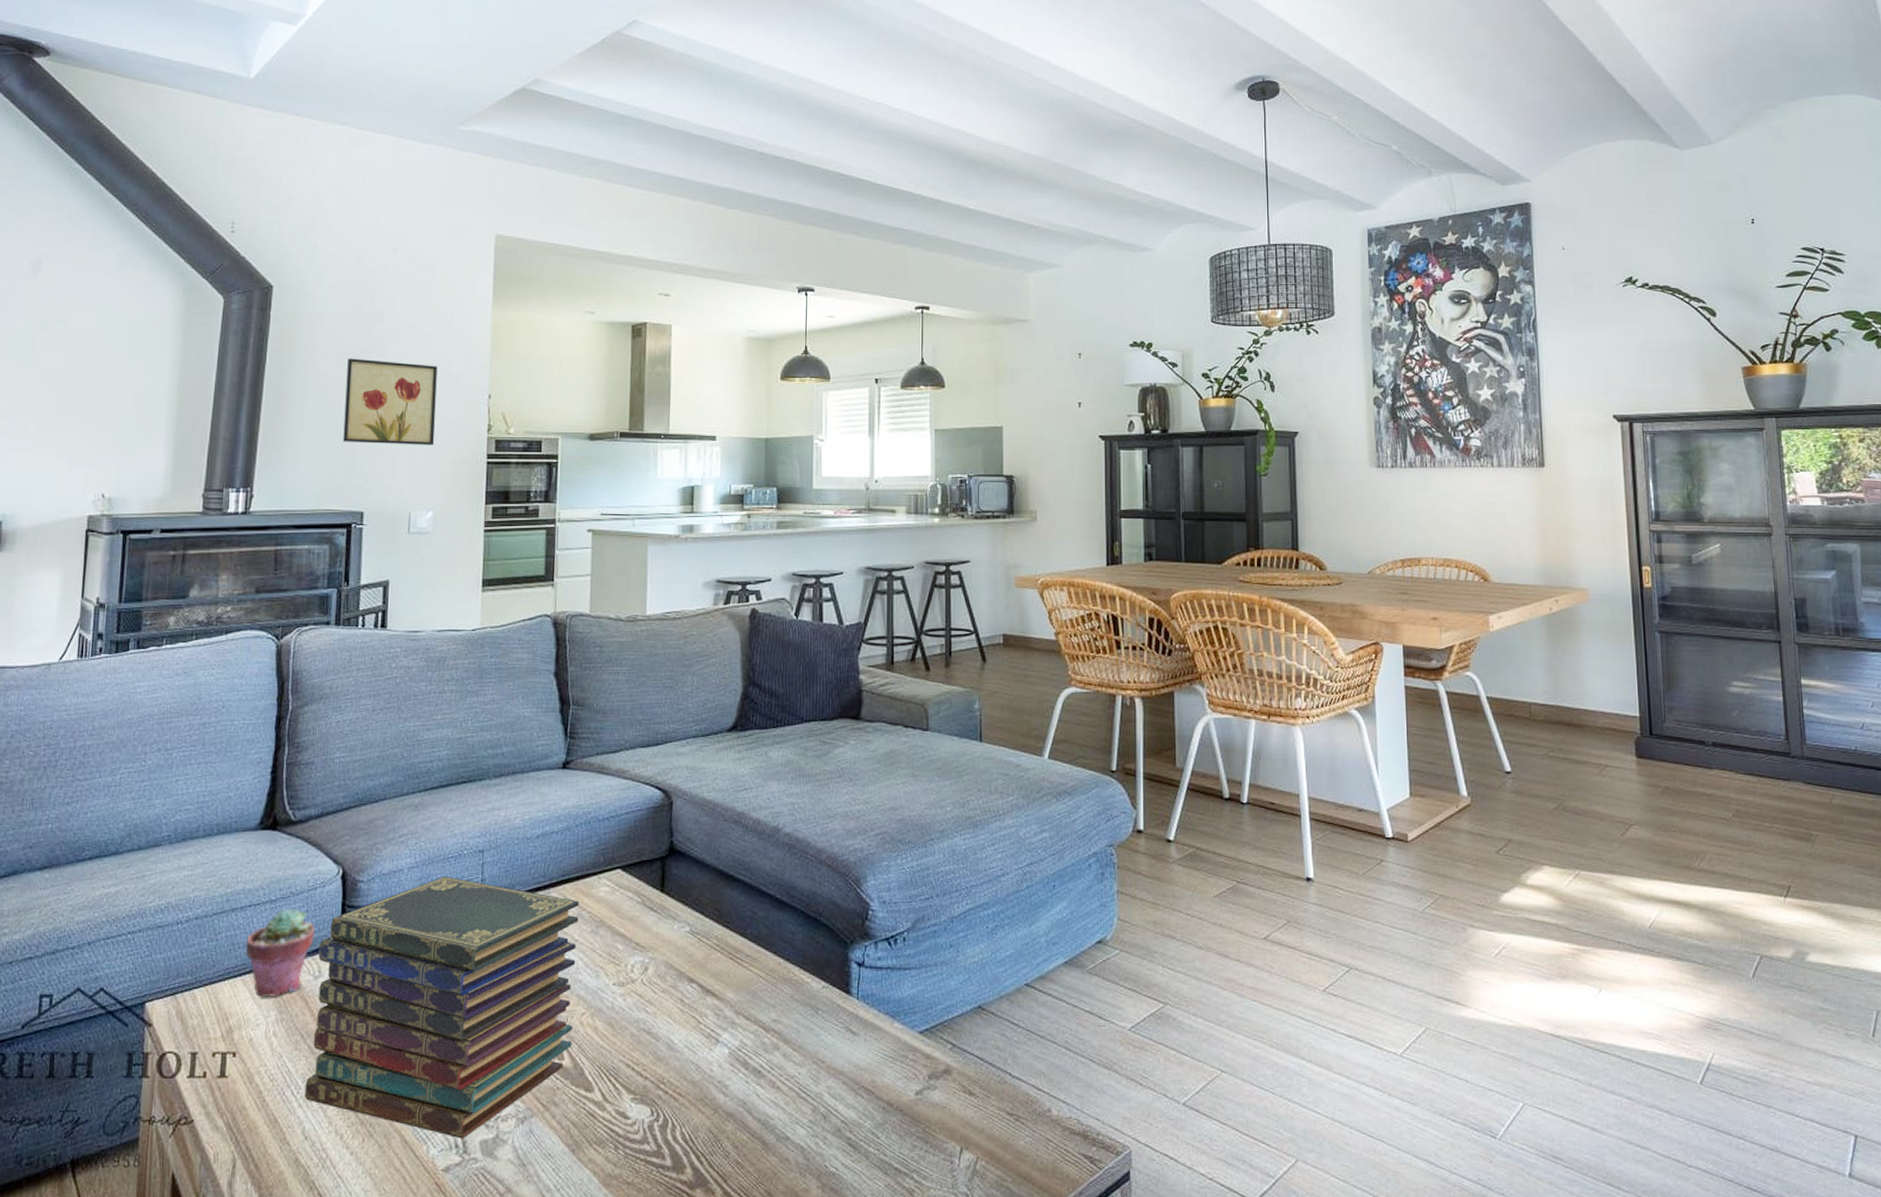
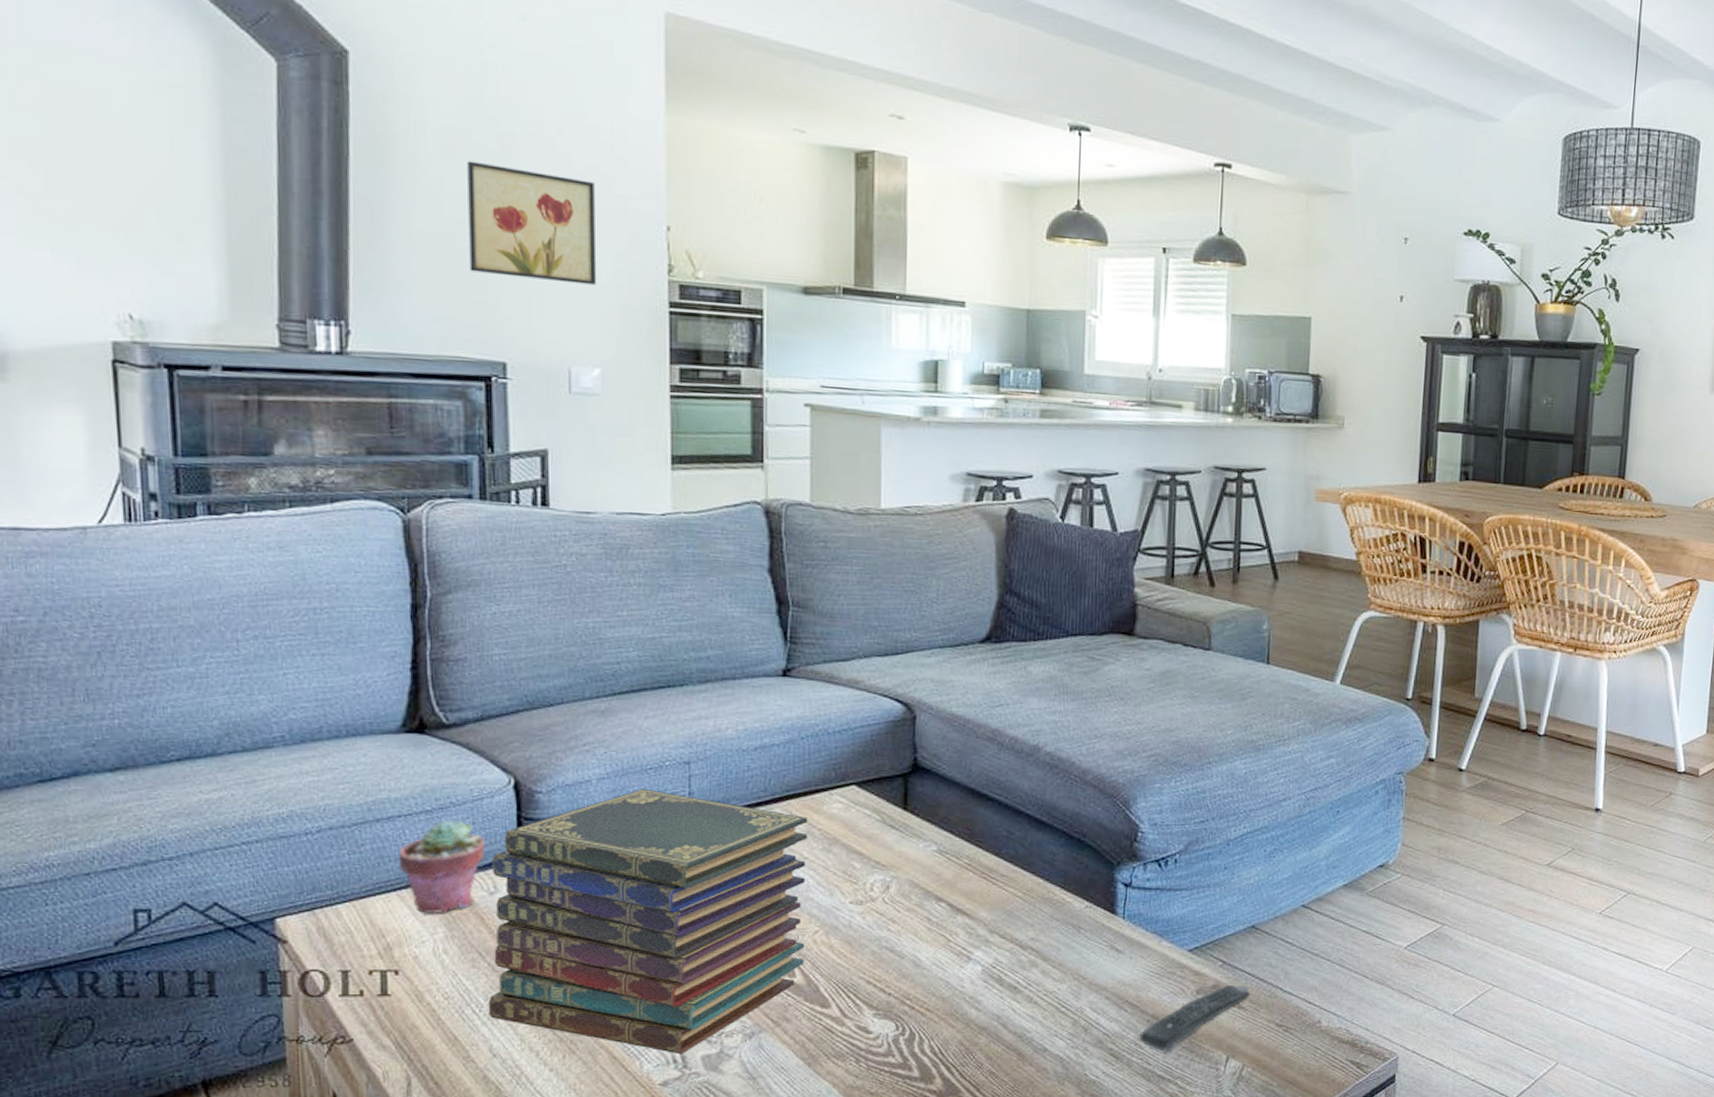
remote control: none [877,1070,980,1143] -> present [1140,985,1250,1053]

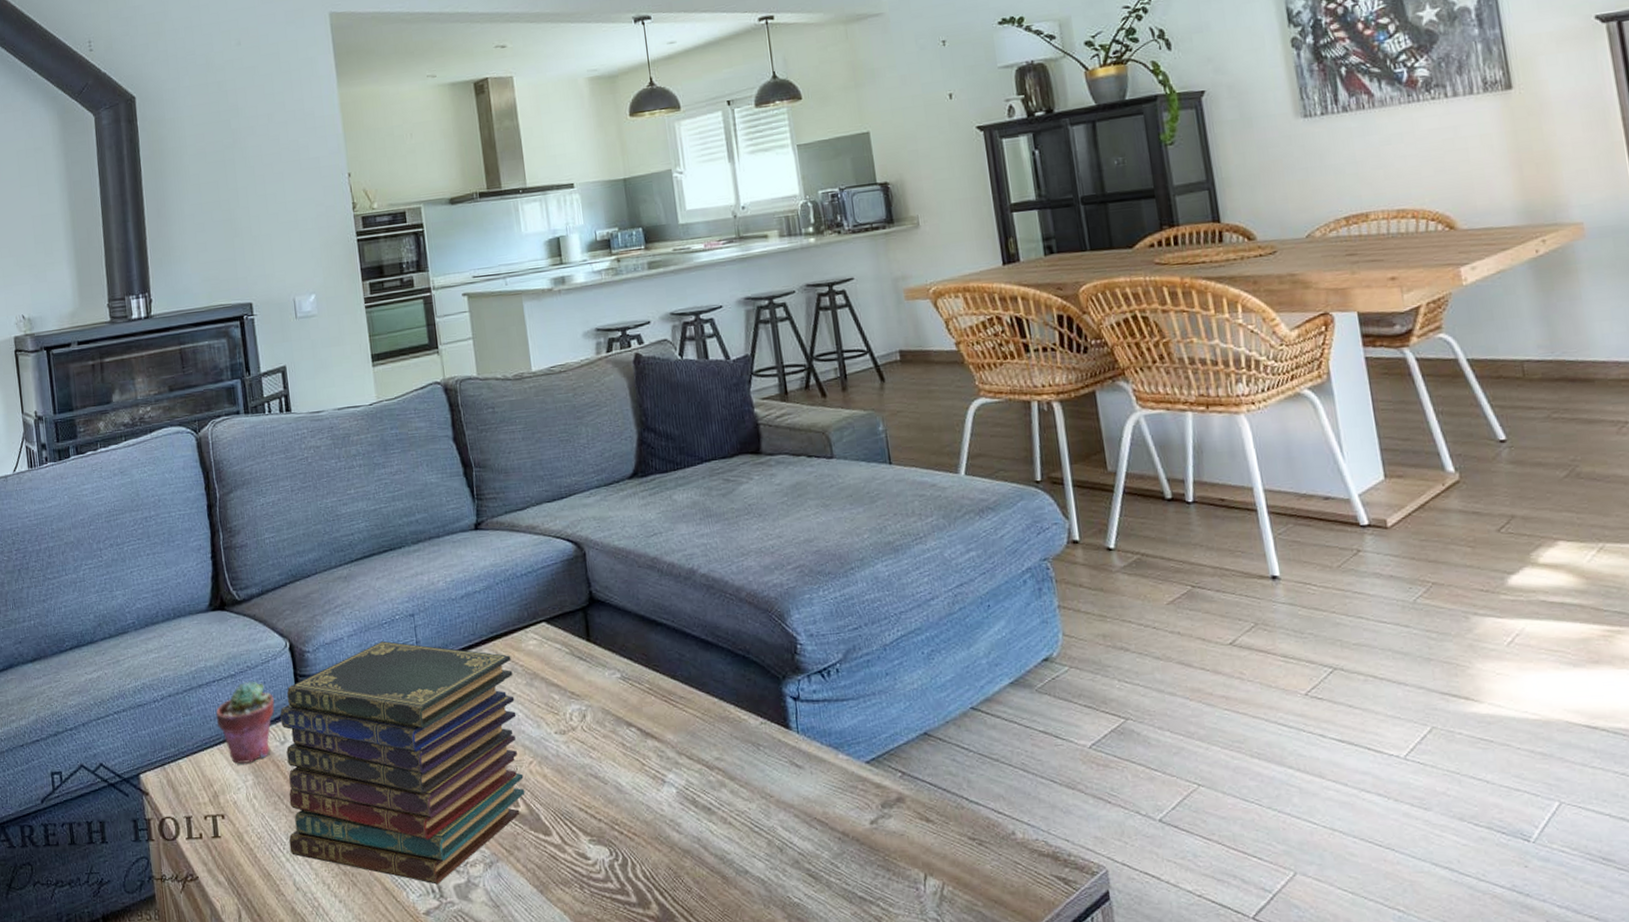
wall art: present [467,160,597,285] -> none [213,151,306,238]
remote control: present [1140,985,1250,1053] -> none [834,797,936,872]

